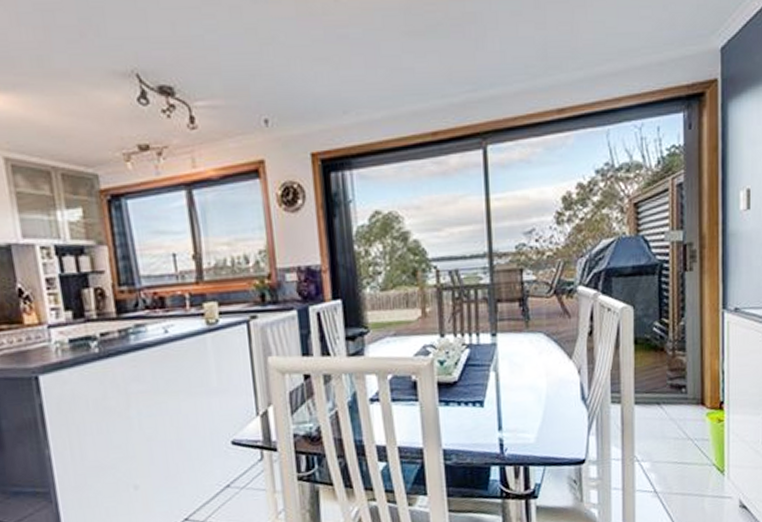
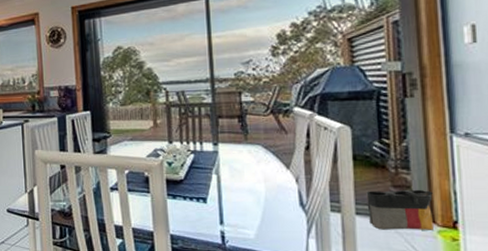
tote bag: none [645,371,704,418] -> present [366,189,433,231]

